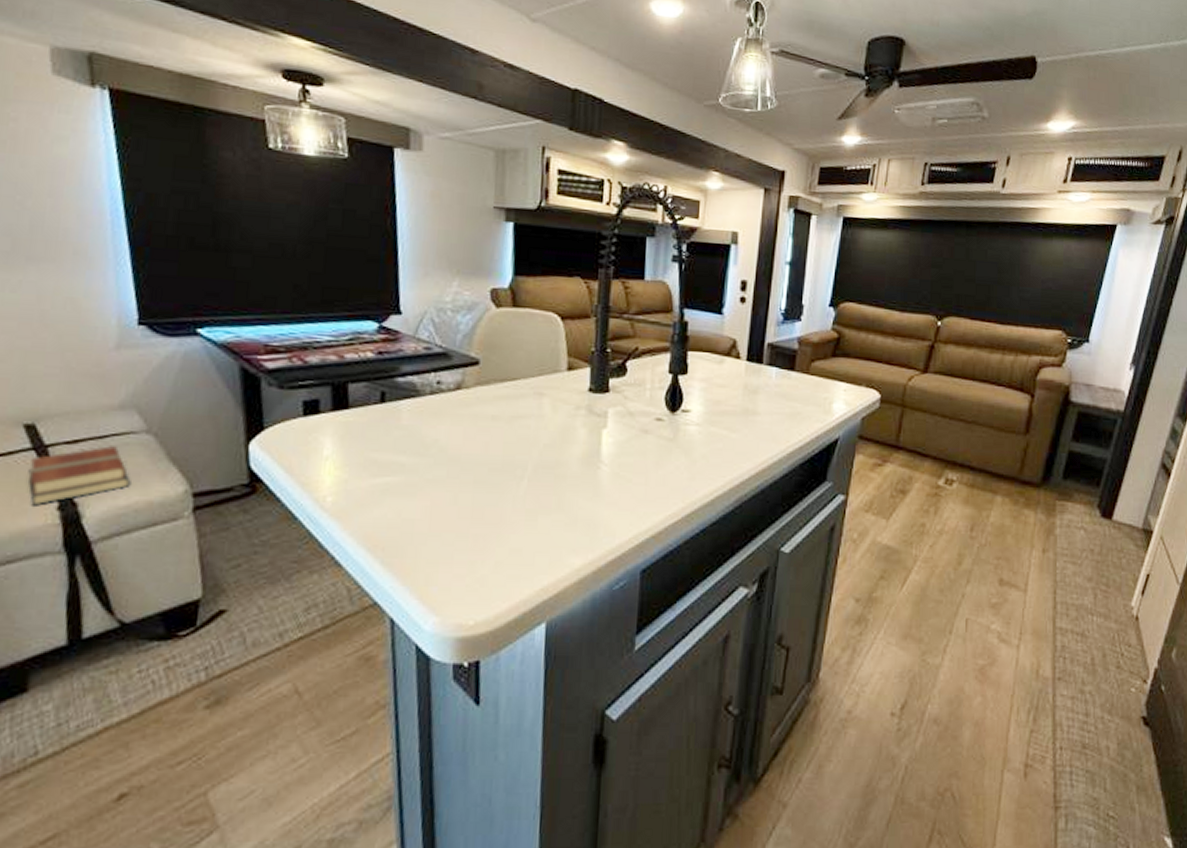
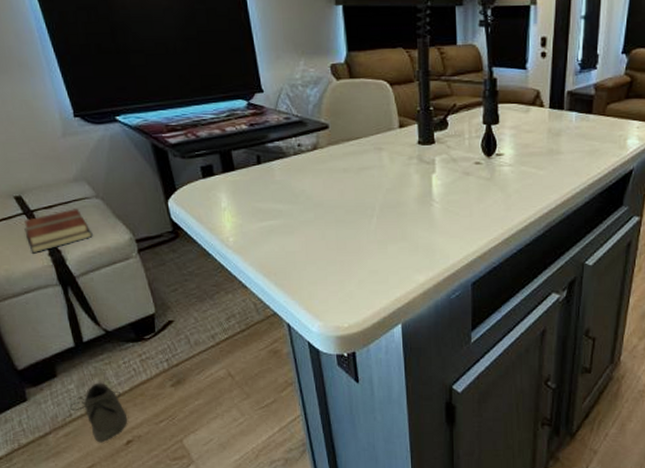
shoe: none [36,702,127,798] -> present [69,383,127,443]

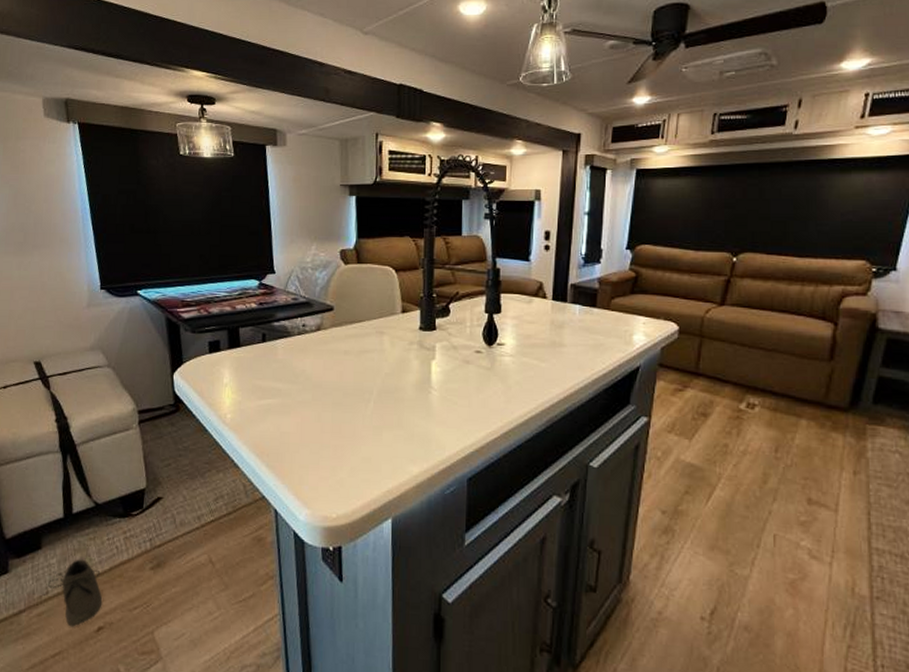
books: present [24,209,93,254] -> none [37,376,99,419]

